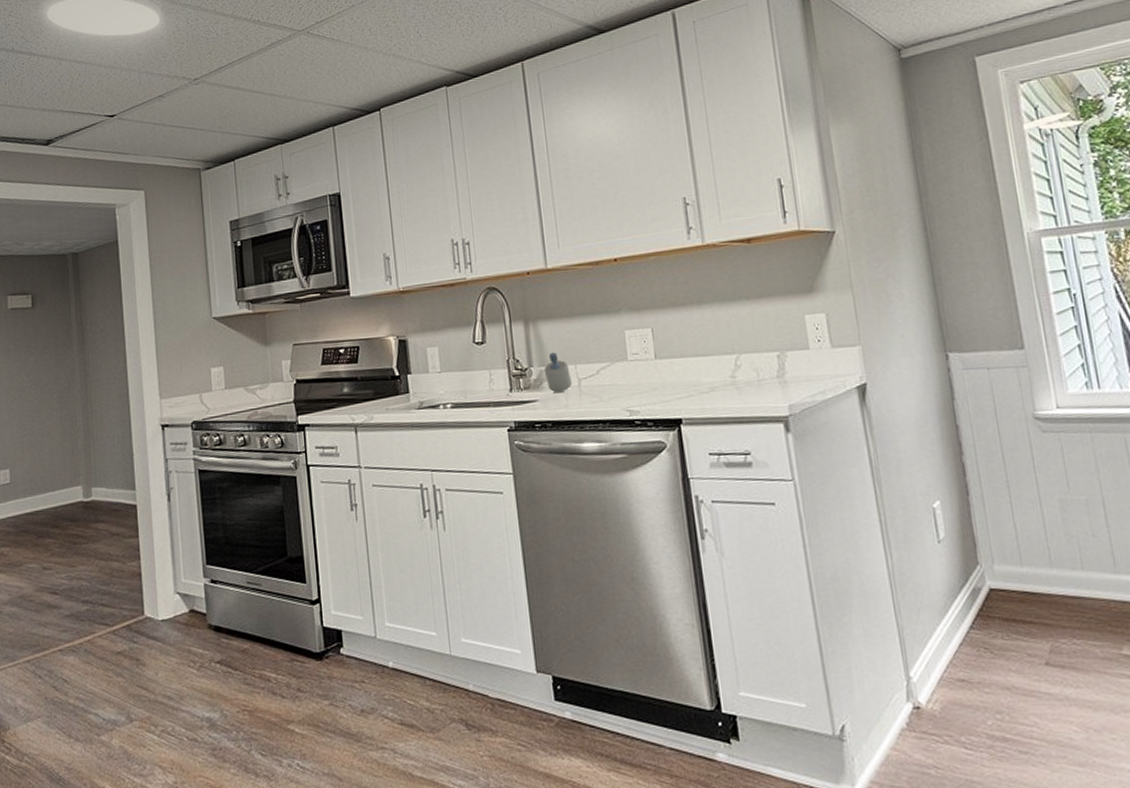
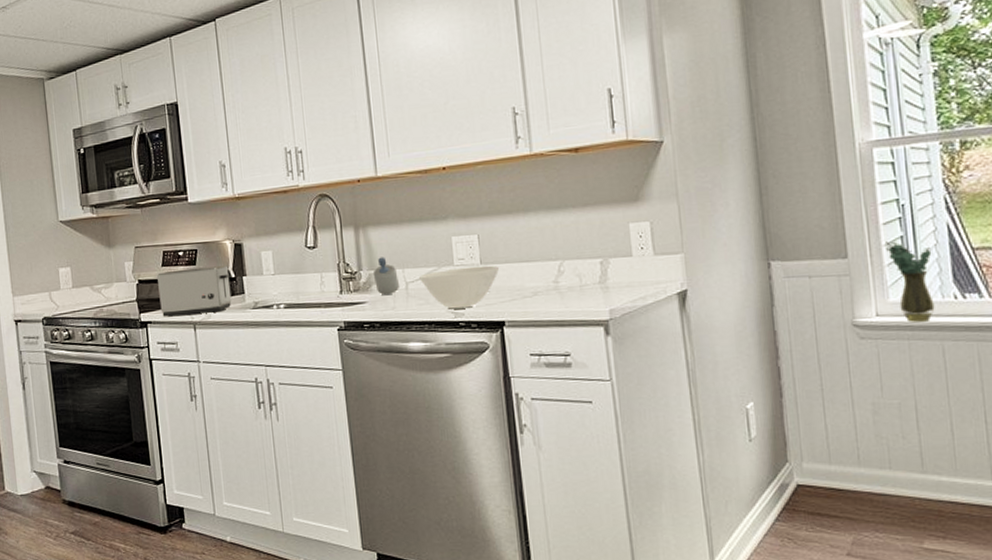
toaster: none [316,362,396,420] -> present [157,264,232,317]
bowl: none [592,360,674,407] -> present [419,265,499,309]
vase: none [1060,330,1114,415] -> present [885,240,935,323]

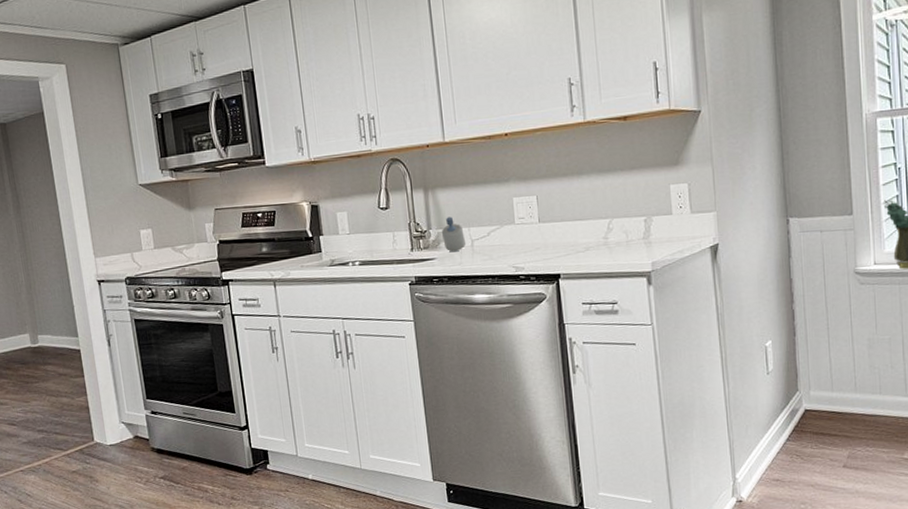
toaster: present [157,264,232,317] -> none [237,225,310,275]
bowl: present [419,265,499,309] -> none [484,223,555,264]

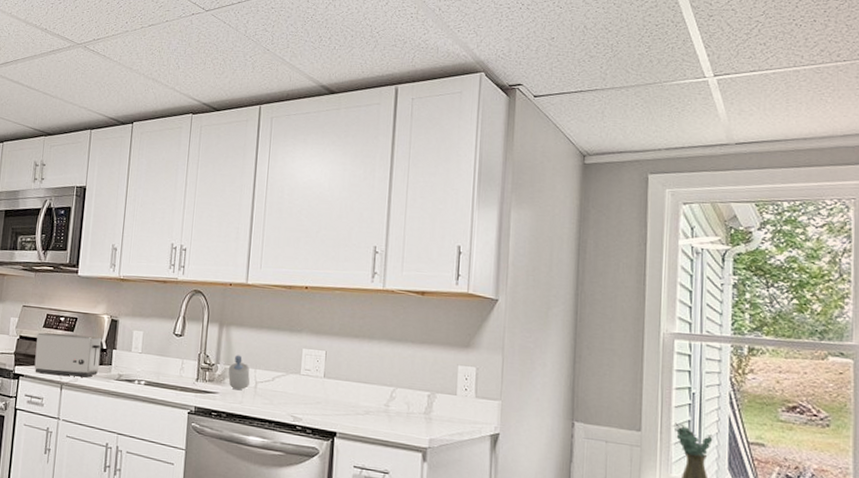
toaster: none [237,225,310,275] -> present [34,332,102,378]

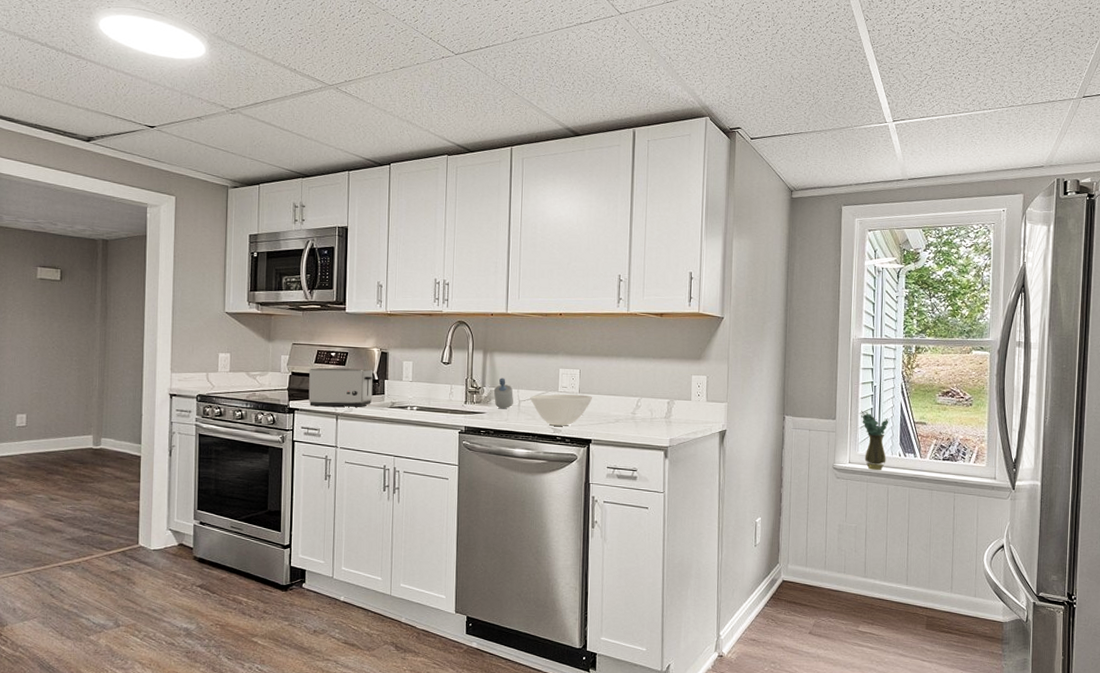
bowl: none [268,376,339,415] -> present [530,394,592,426]

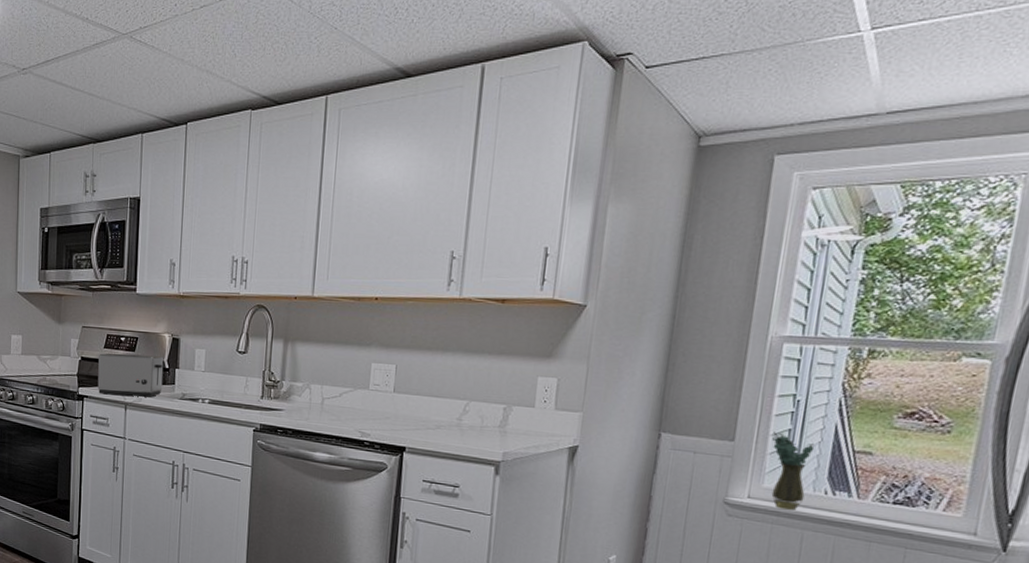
soap dispenser: present [493,378,514,409] -> none [293,371,317,407]
bowl: present [530,394,592,426] -> none [335,392,409,430]

